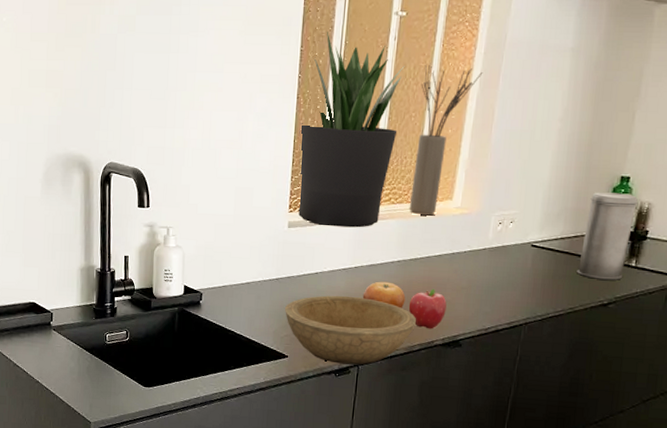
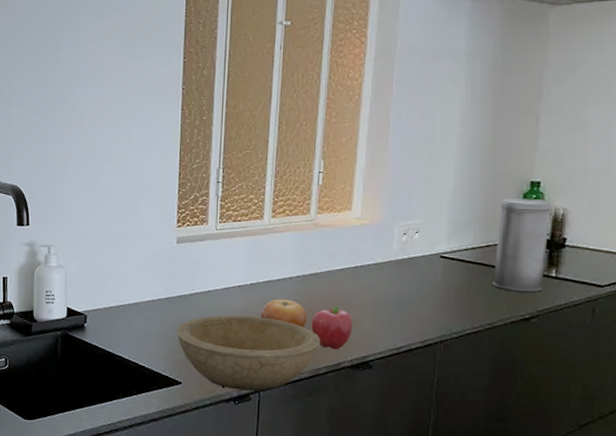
planter: present [298,32,405,228] -> none [185,43,293,242]
vase: present [409,63,483,216] -> none [305,71,375,227]

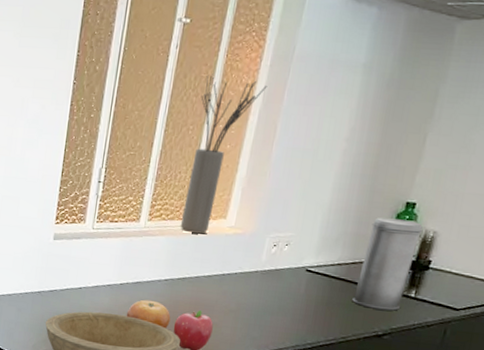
vase: none [305,71,375,227] -> present [180,74,268,234]

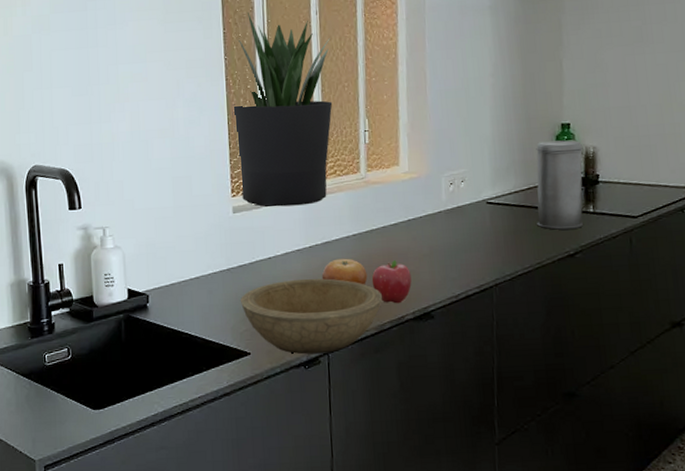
planter: none [65,36,185,244] -> present [232,12,333,207]
vase: present [180,74,268,234] -> none [349,33,408,185]

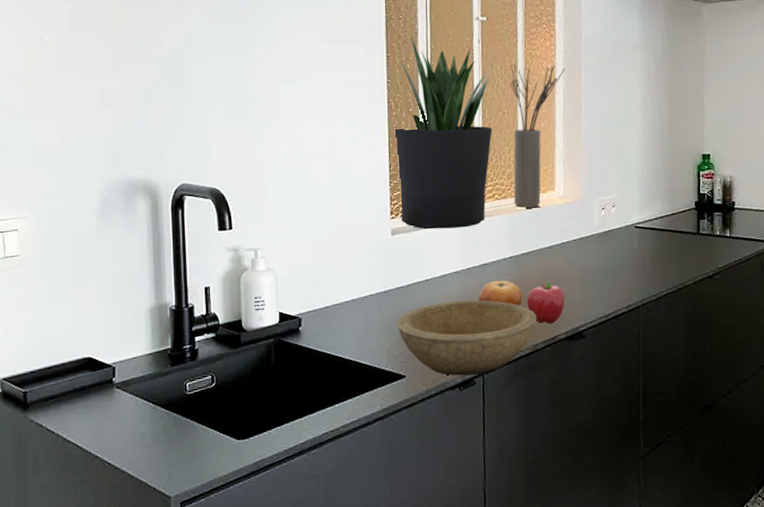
vase: none [349,33,408,185] -> present [509,62,565,209]
canister: present [536,140,584,230] -> none [680,169,722,253]

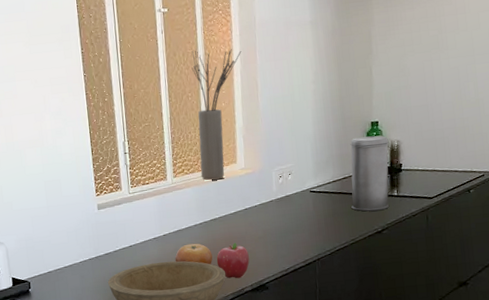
planter: present [393,38,493,230] -> none [92,33,179,203]
canister: none [680,169,722,253] -> present [350,135,389,212]

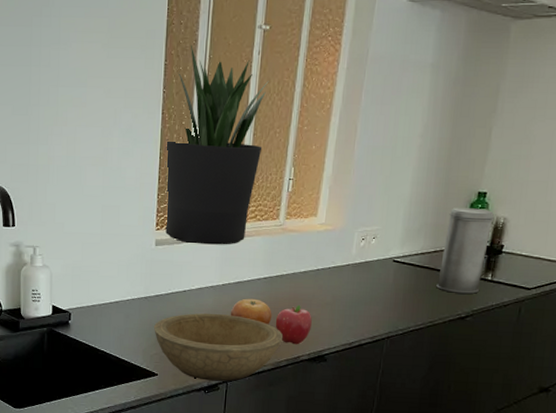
planter: none [92,33,179,203] -> present [164,45,269,245]
vase: present [191,49,242,181] -> none [274,78,346,232]

